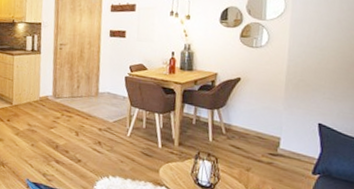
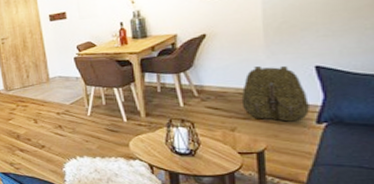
backpack: none [258,115,309,170] -> present [241,66,309,122]

